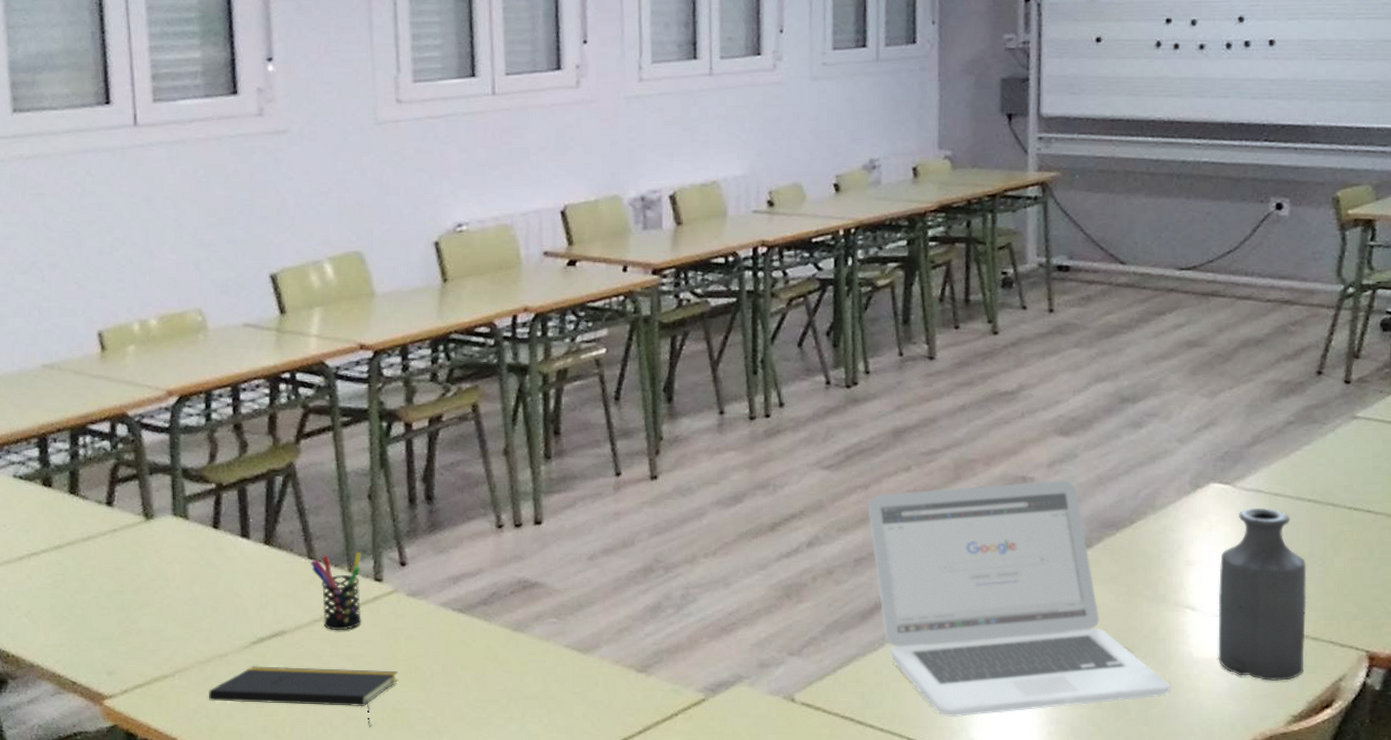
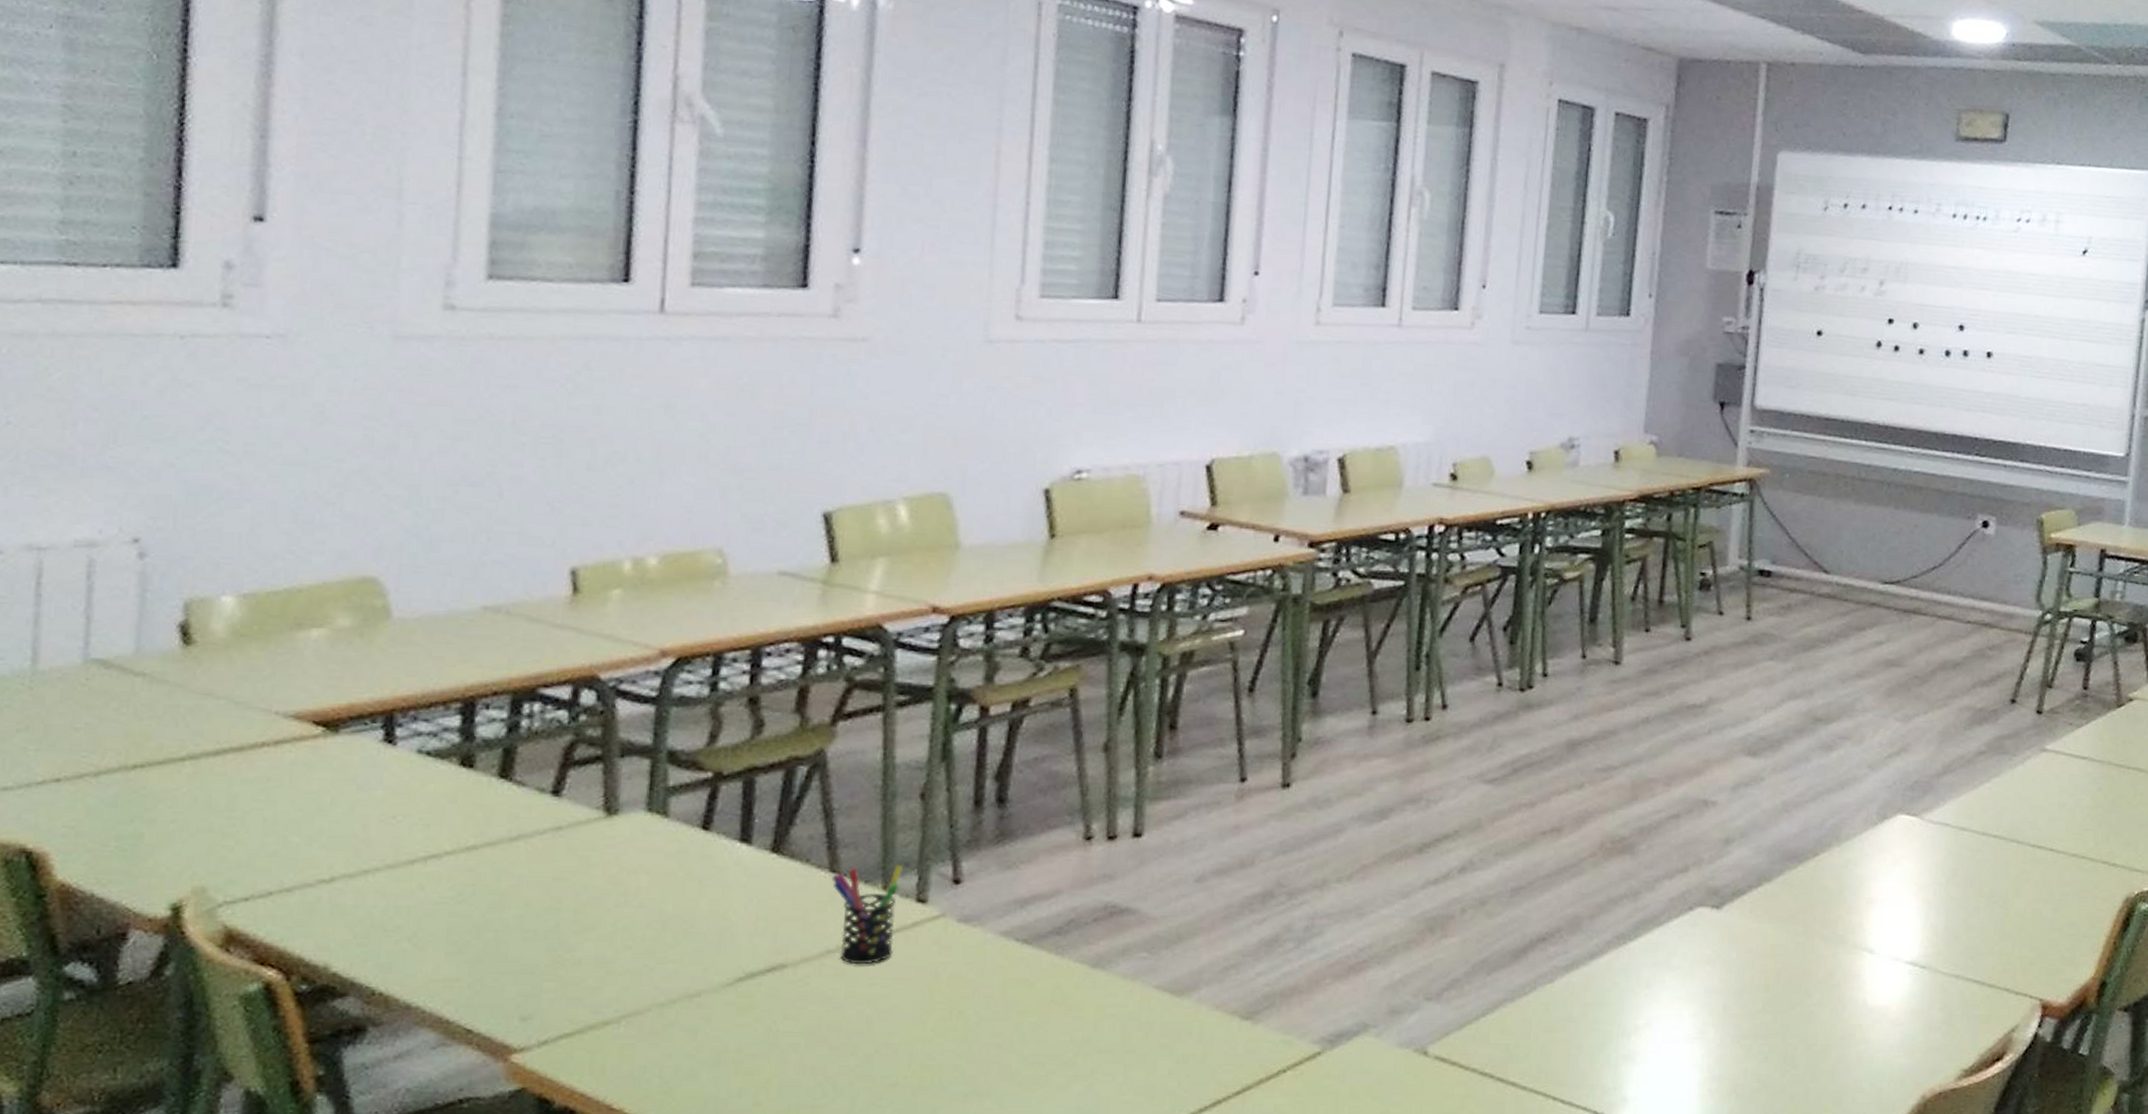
notepad: present [209,666,398,727] -> none [666,1009,934,1089]
laptop: present [867,480,1172,717] -> none [1531,805,1843,1072]
bottle: present [1218,508,1307,681] -> none [1892,843,1988,1031]

